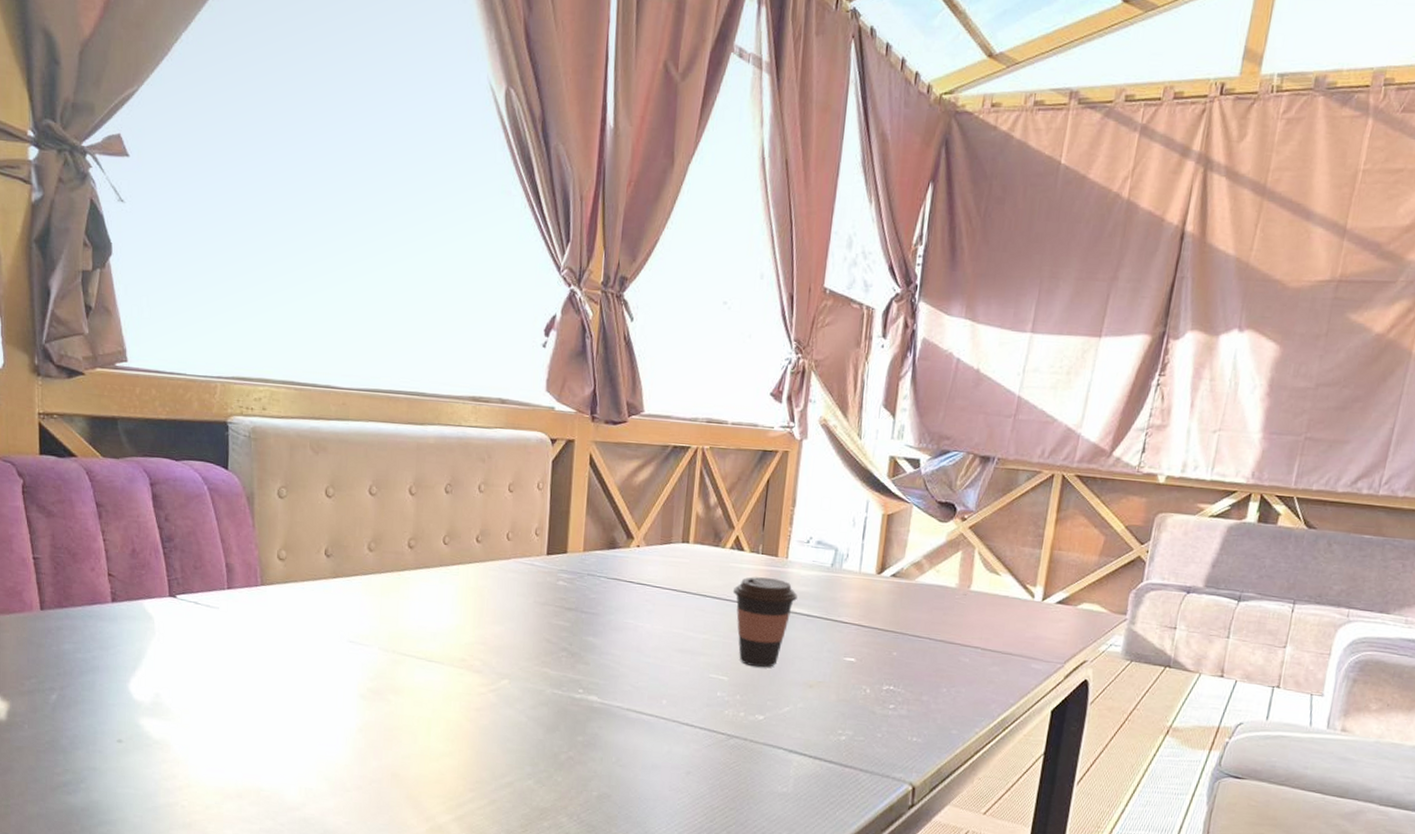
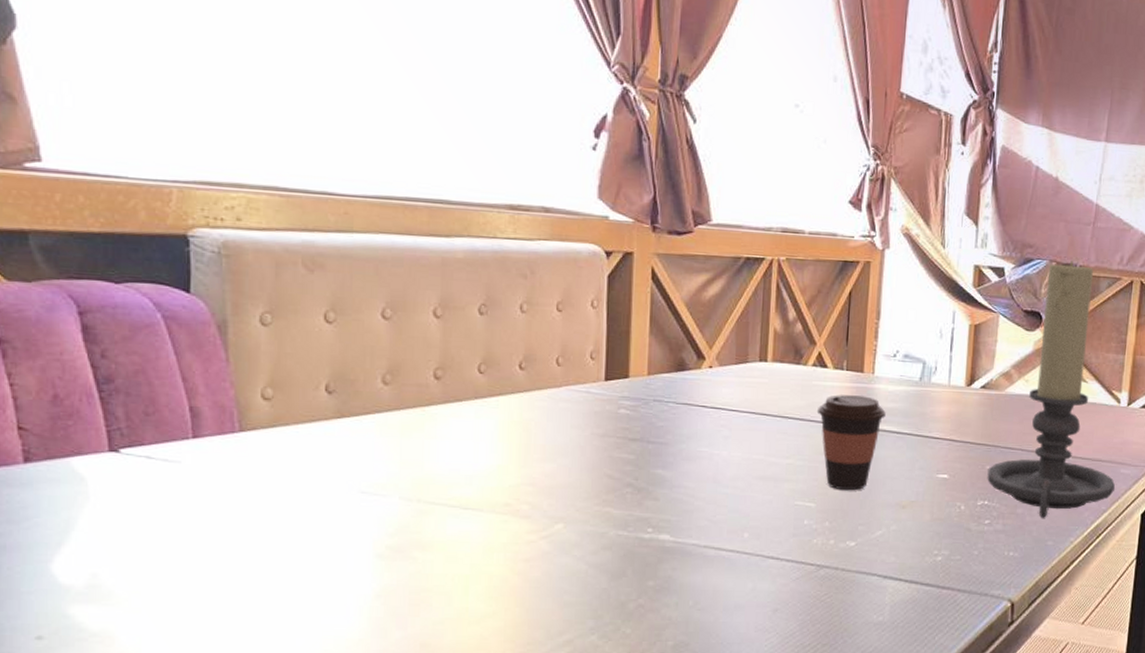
candle holder: none [893,453,1025,707] -> present [987,261,1115,518]

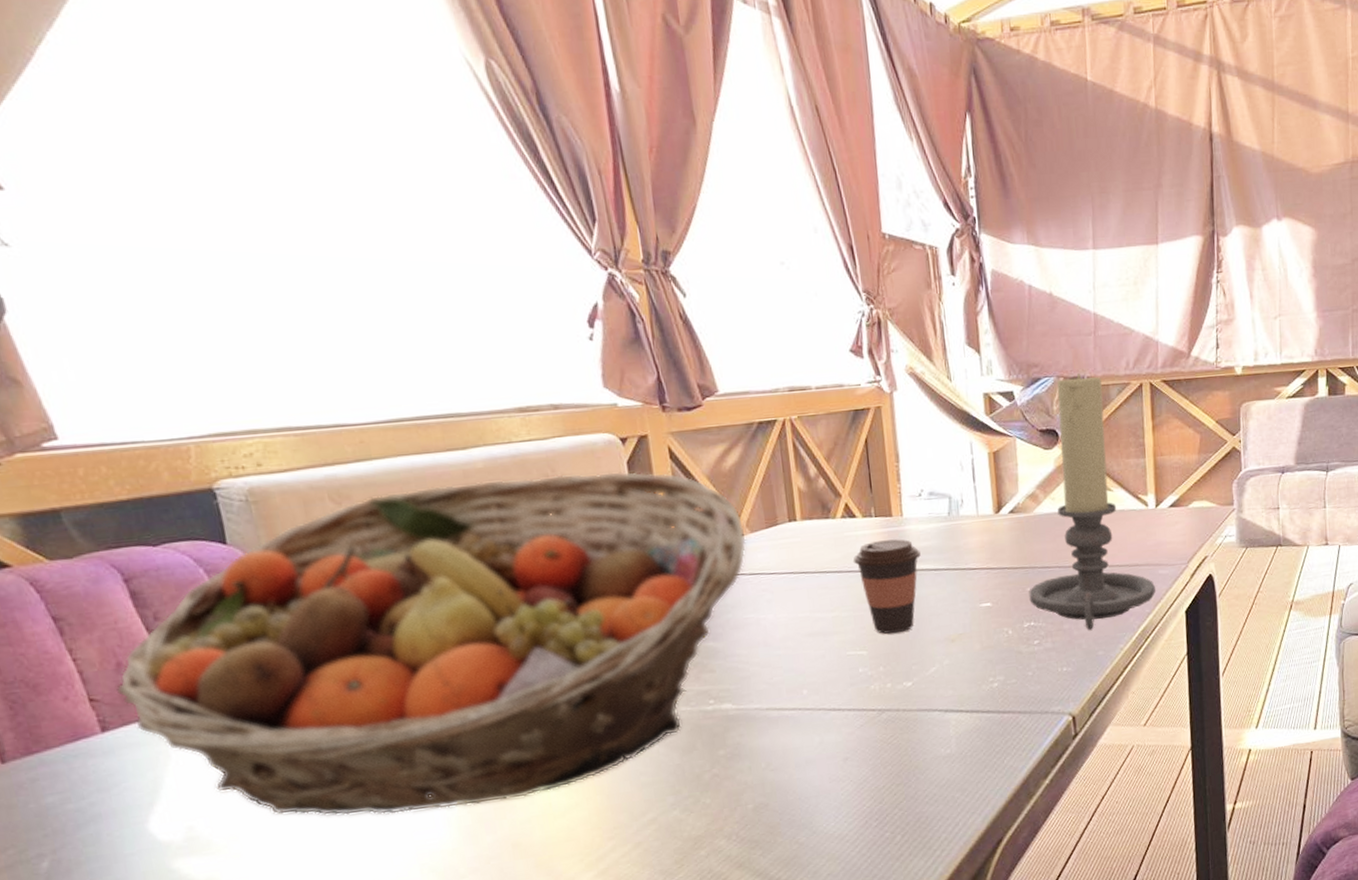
fruit basket: none [47,268,715,598] -> present [115,471,747,816]

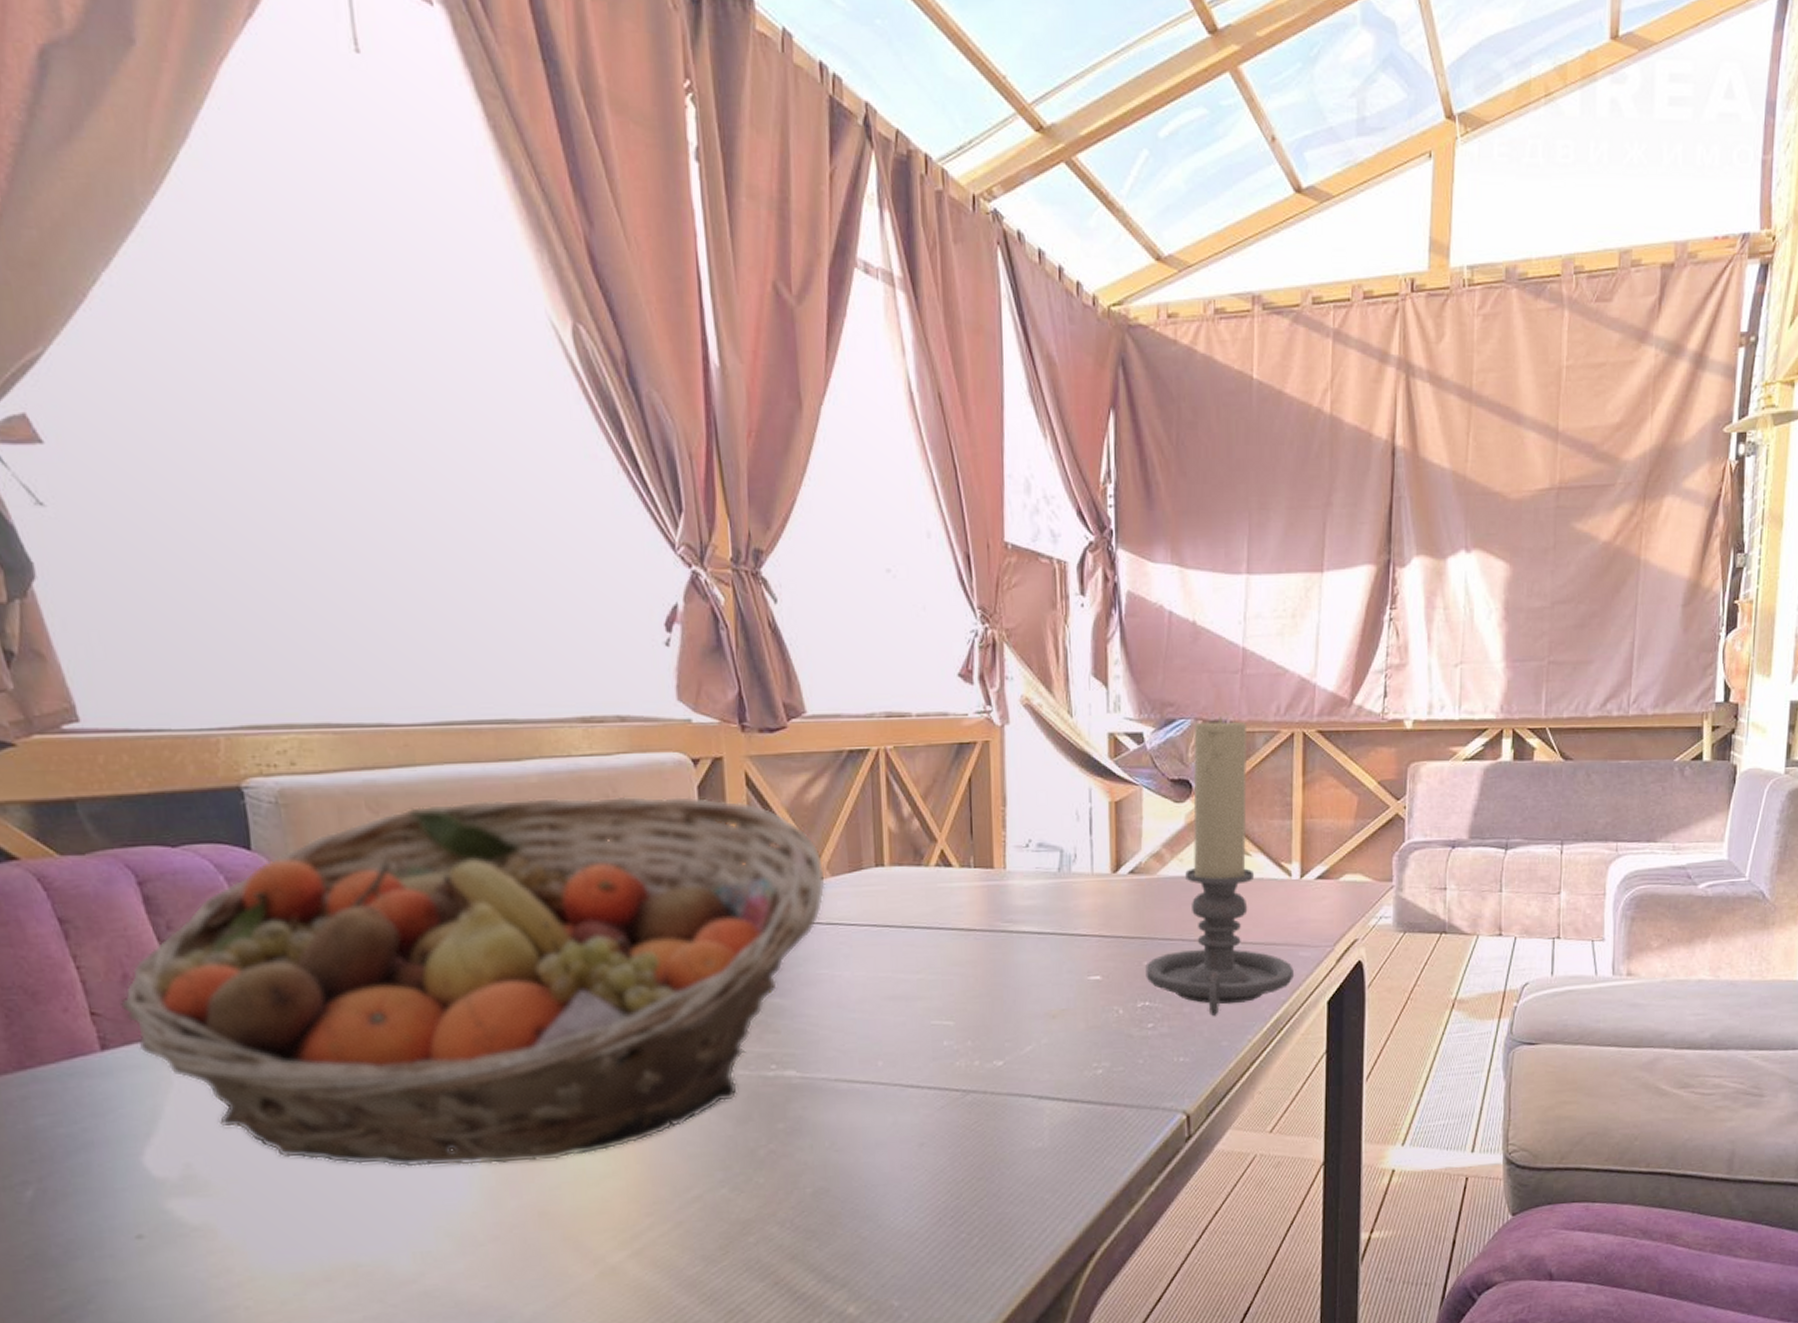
coffee cup: present [853,539,921,634] -> none [945,895,1023,1004]

